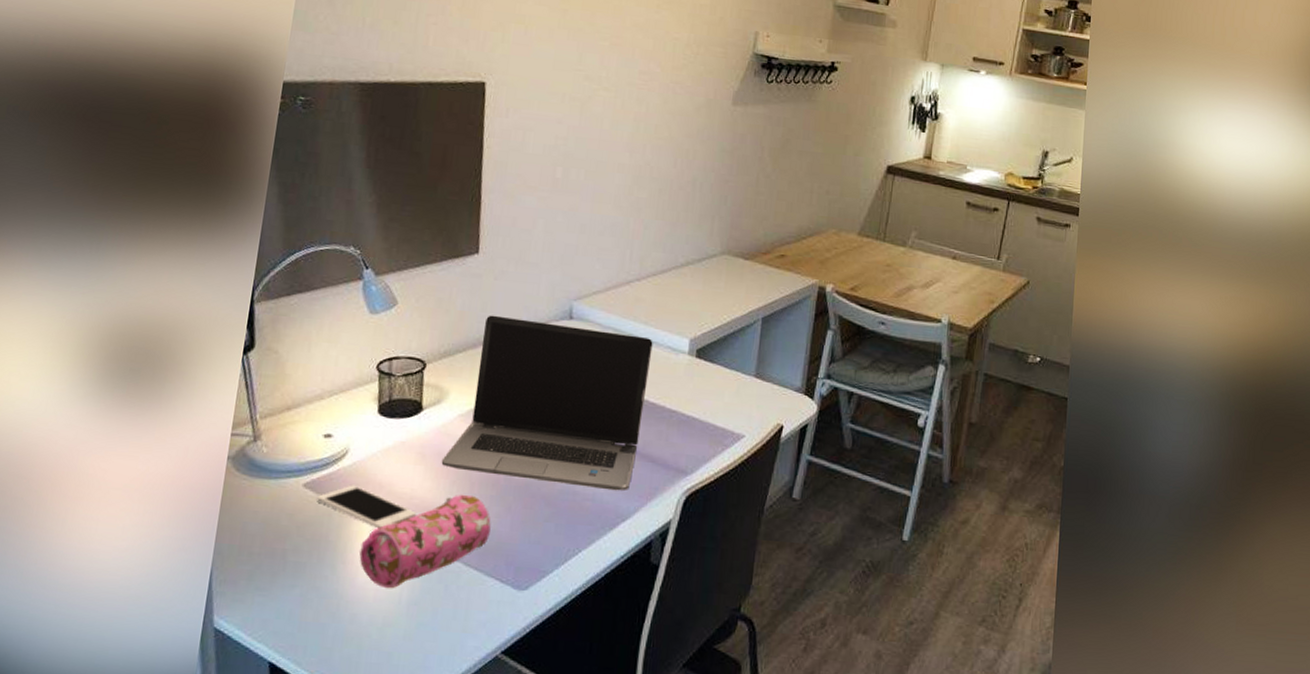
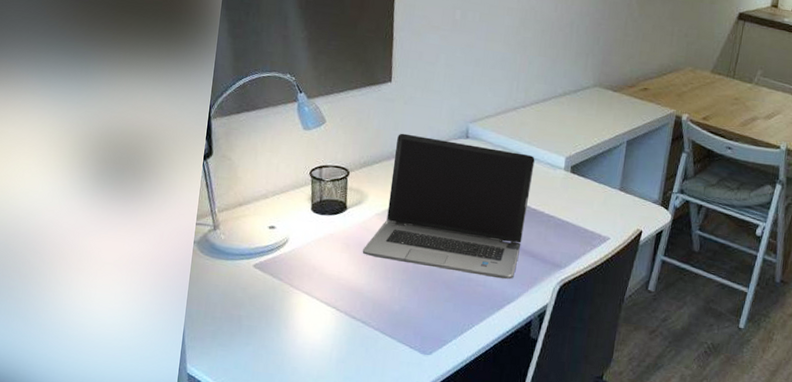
cell phone: present [317,485,416,529] -> none [264,267,343,303]
pencil case: present [359,494,491,589] -> none [298,277,402,350]

